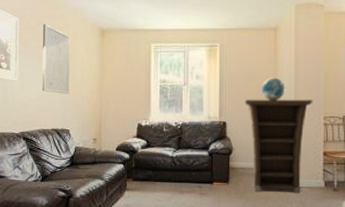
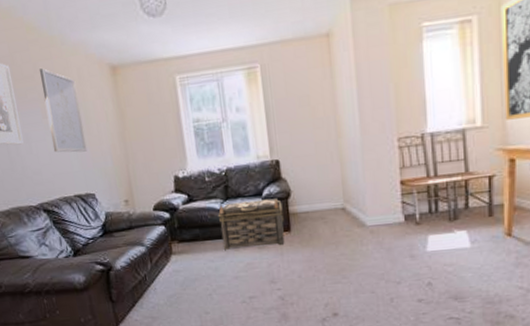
basket: none [169,152,224,195] -> present [217,198,284,250]
cabinet: present [244,99,313,194] -> none [298,118,383,237]
globe: present [261,77,286,100] -> none [317,97,348,127]

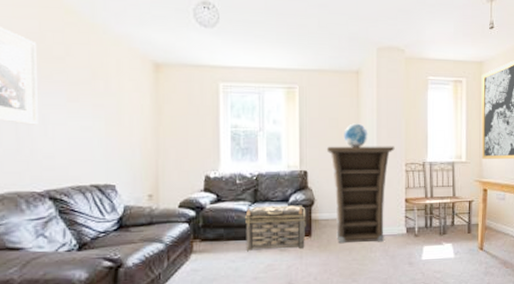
wall art: present [38,68,88,153] -> none [72,52,114,141]
cabinet: none [298,118,383,237] -> present [326,146,395,243]
globe: none [317,97,348,127] -> present [344,123,368,147]

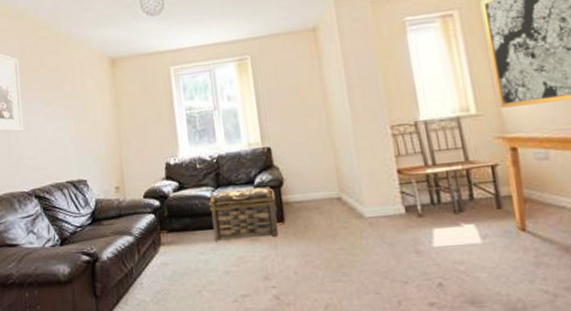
cabinet: present [326,146,395,243] -> none [289,106,377,228]
globe: present [344,123,368,147] -> none [307,86,338,115]

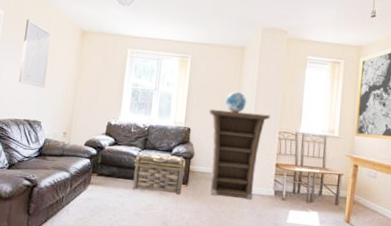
wall art: none [44,61,83,139] -> present [18,19,52,88]
cabinet: none [289,106,377,228] -> present [209,109,271,200]
globe: none [307,86,338,115] -> present [225,91,248,113]

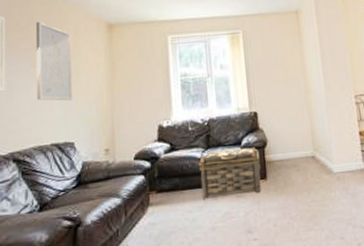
cabinet: present [209,109,271,200] -> none [274,79,343,184]
globe: present [225,91,248,113] -> none [289,60,314,84]

